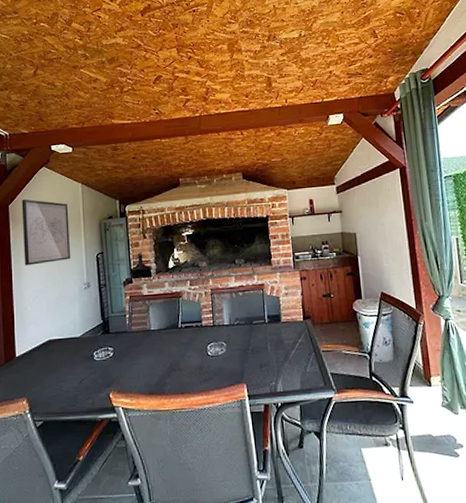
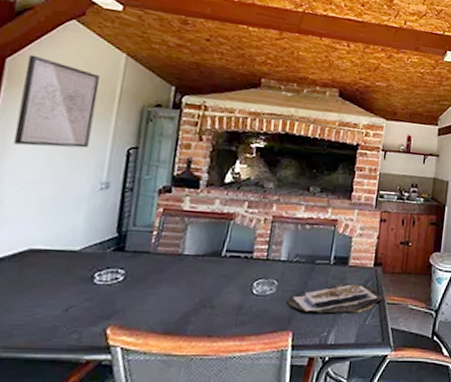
food platter: none [236,337,317,366] -> present [286,284,382,314]

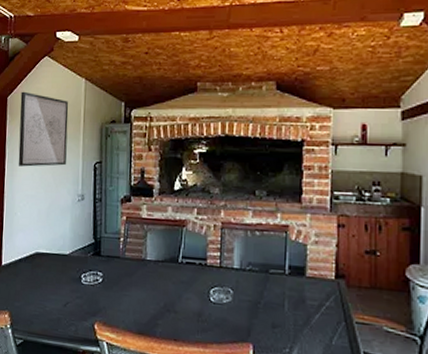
food platter: present [286,284,382,314] -> none [243,296,349,331]

